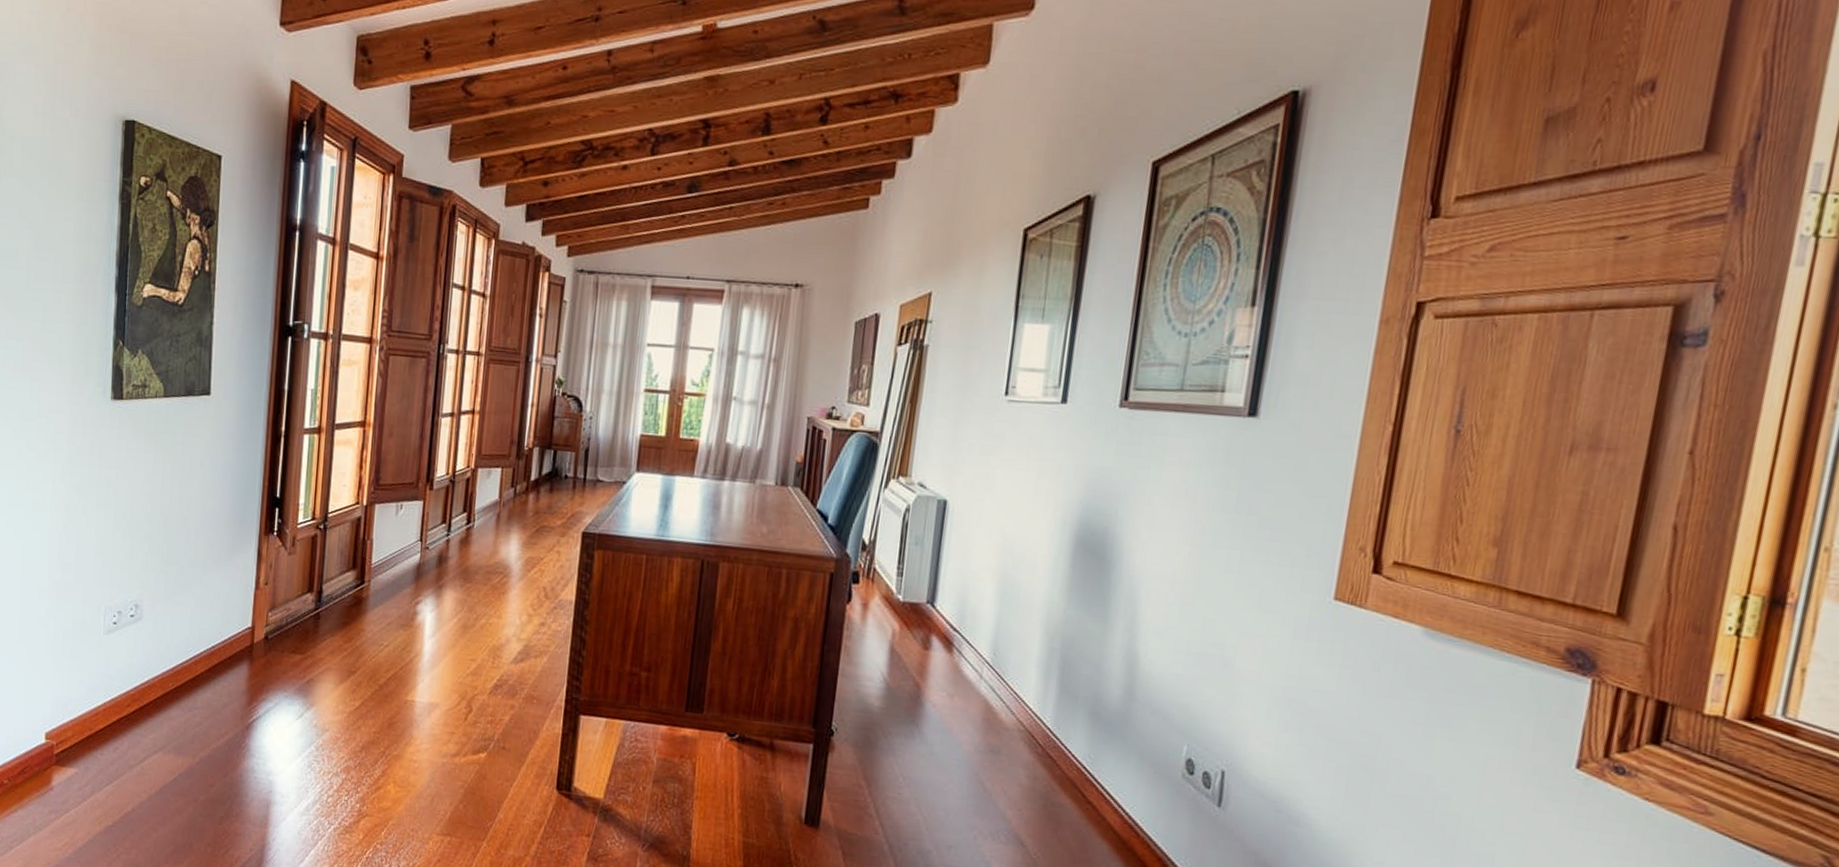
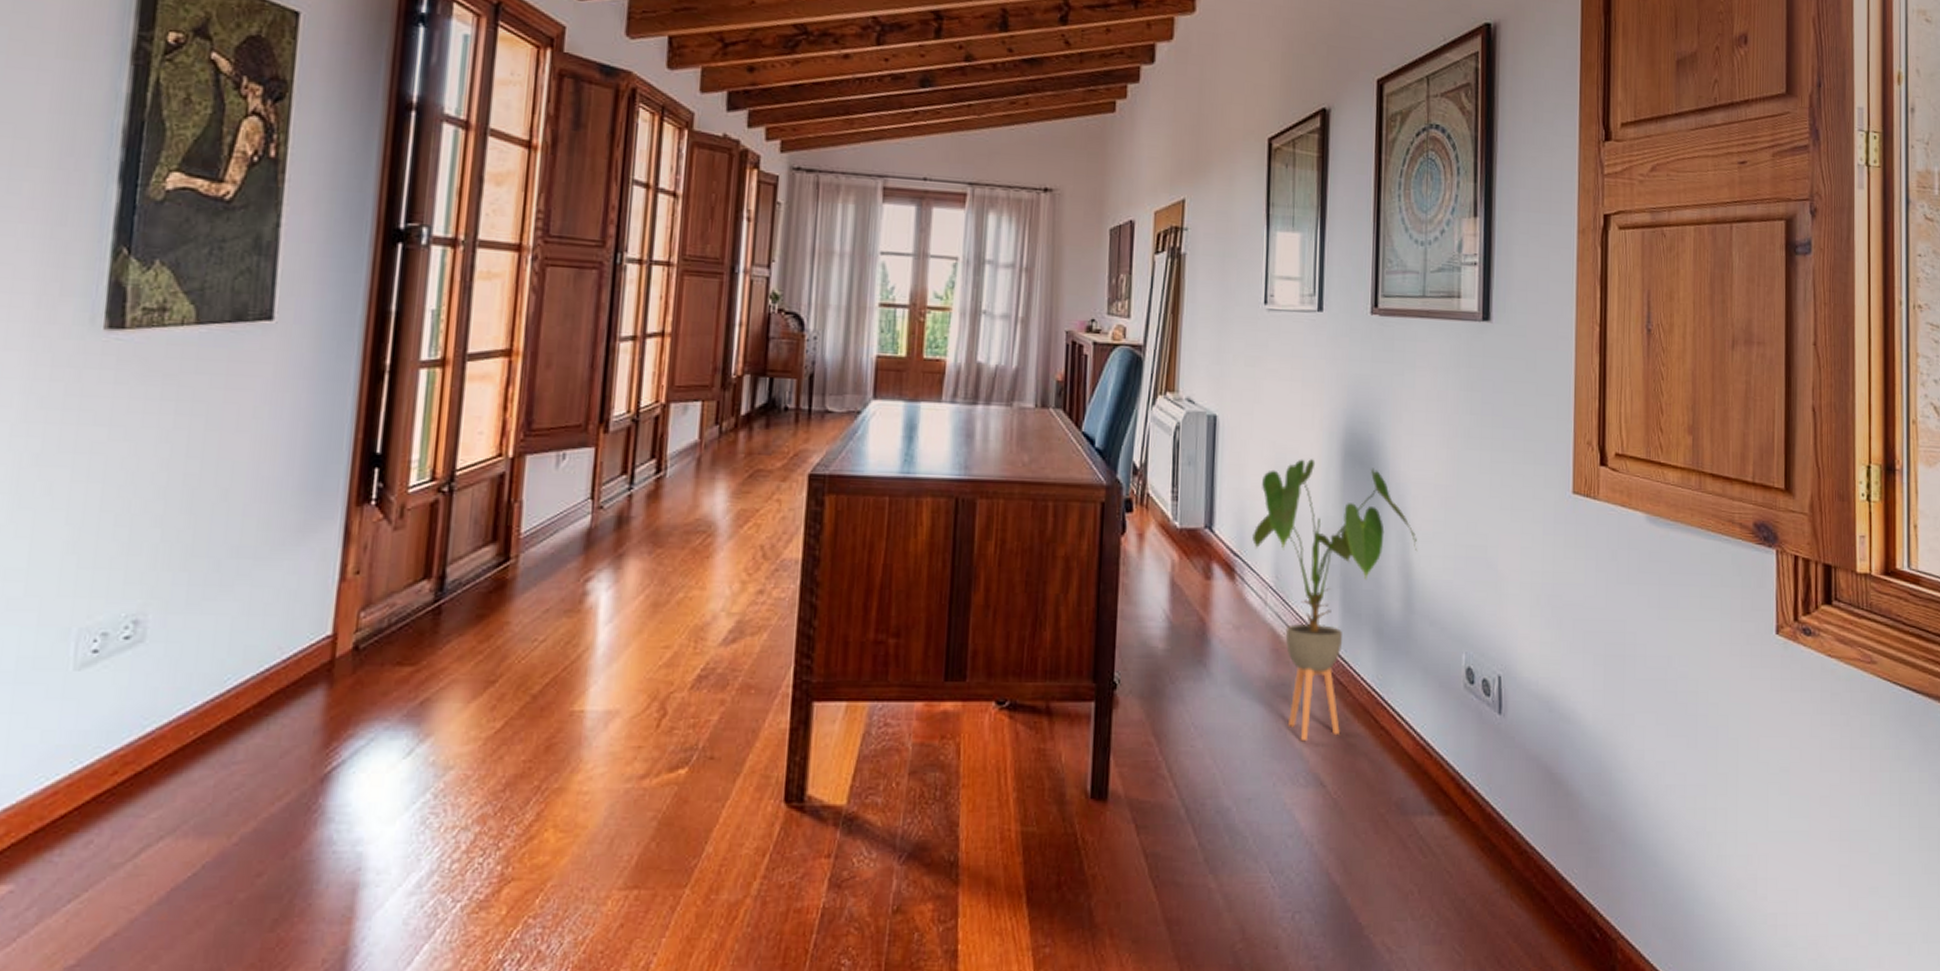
house plant: none [973,546,1146,805] -> present [1252,459,1418,742]

